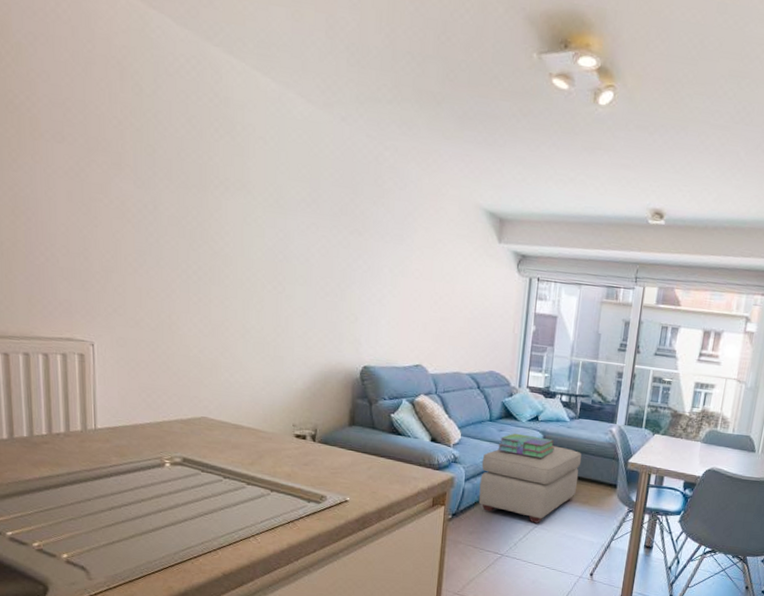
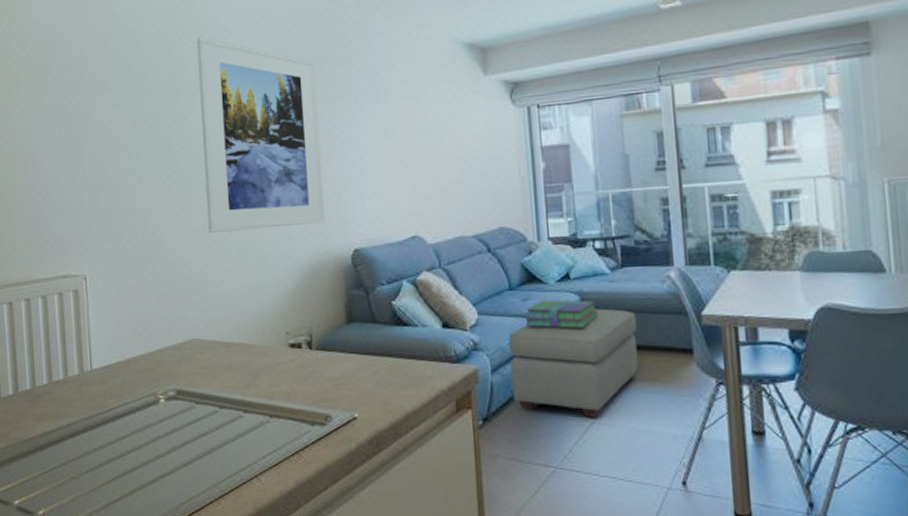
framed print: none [227,138,347,339] -> present [196,37,325,233]

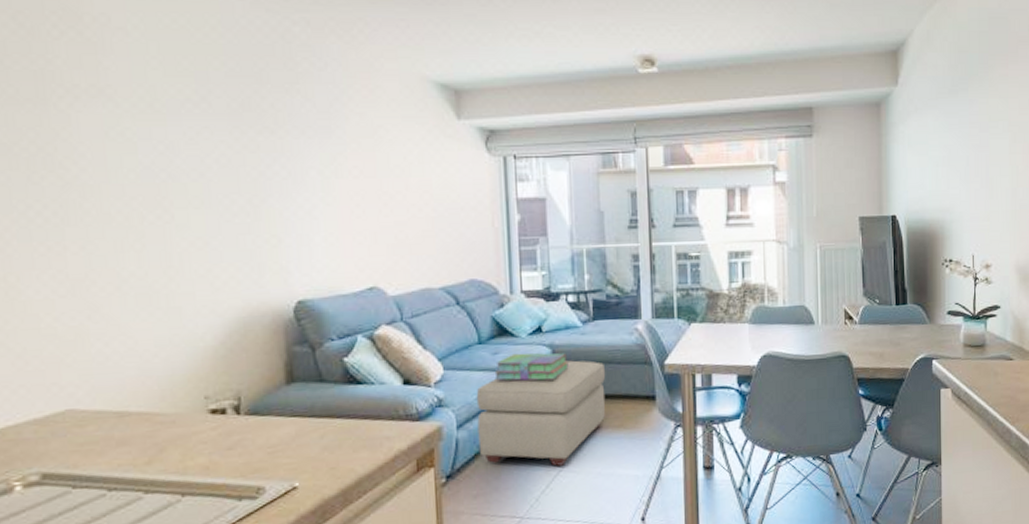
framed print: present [196,37,325,233] -> none [74,33,260,279]

